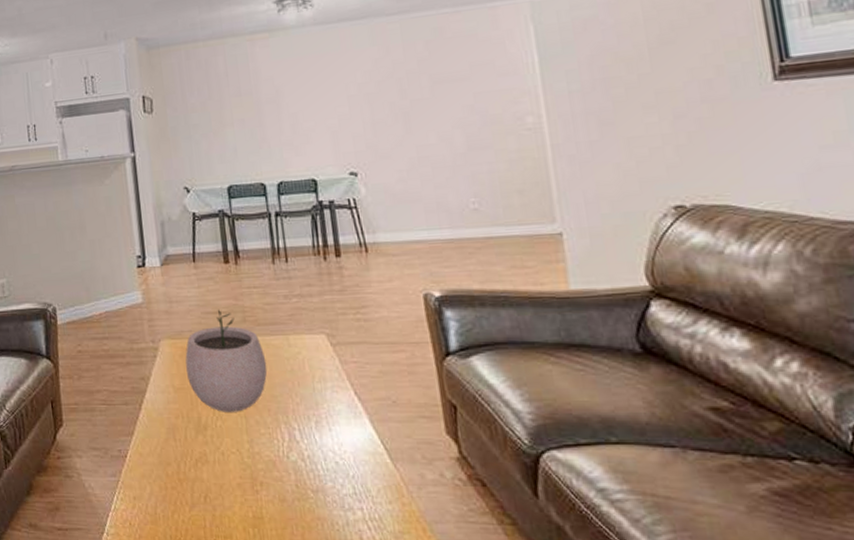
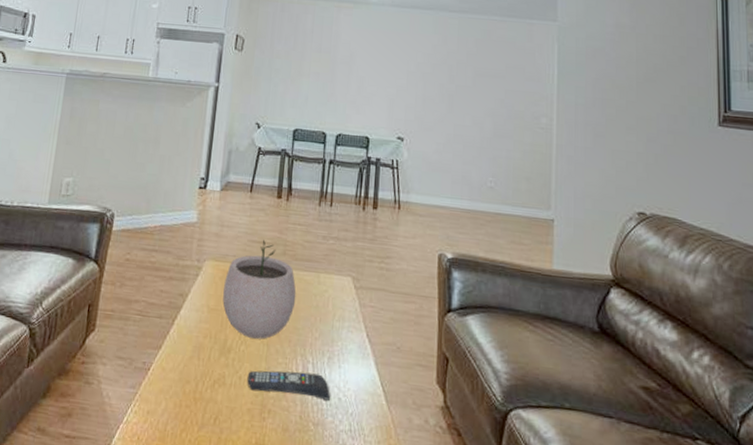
remote control: none [230,440,327,466] -> present [247,370,331,401]

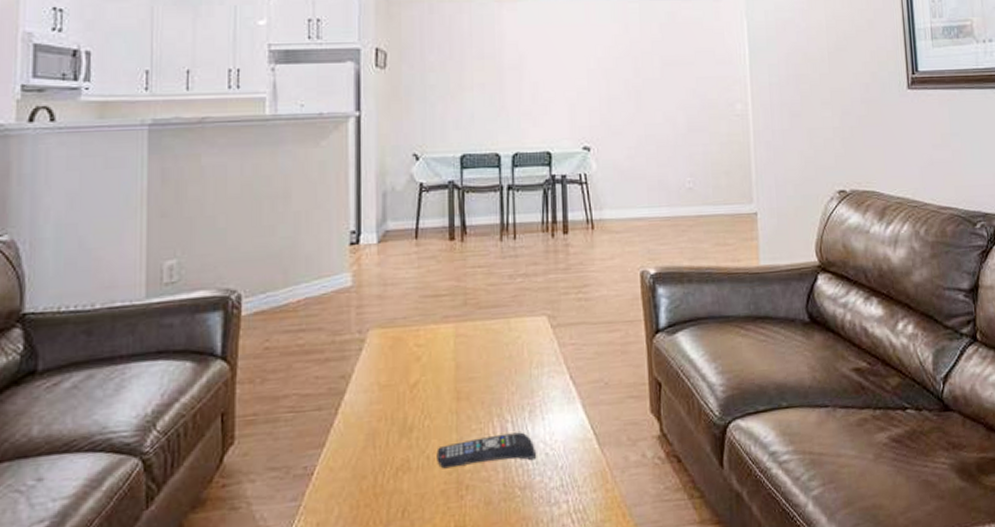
plant pot: present [222,239,297,339] -> none [396,291,485,410]

